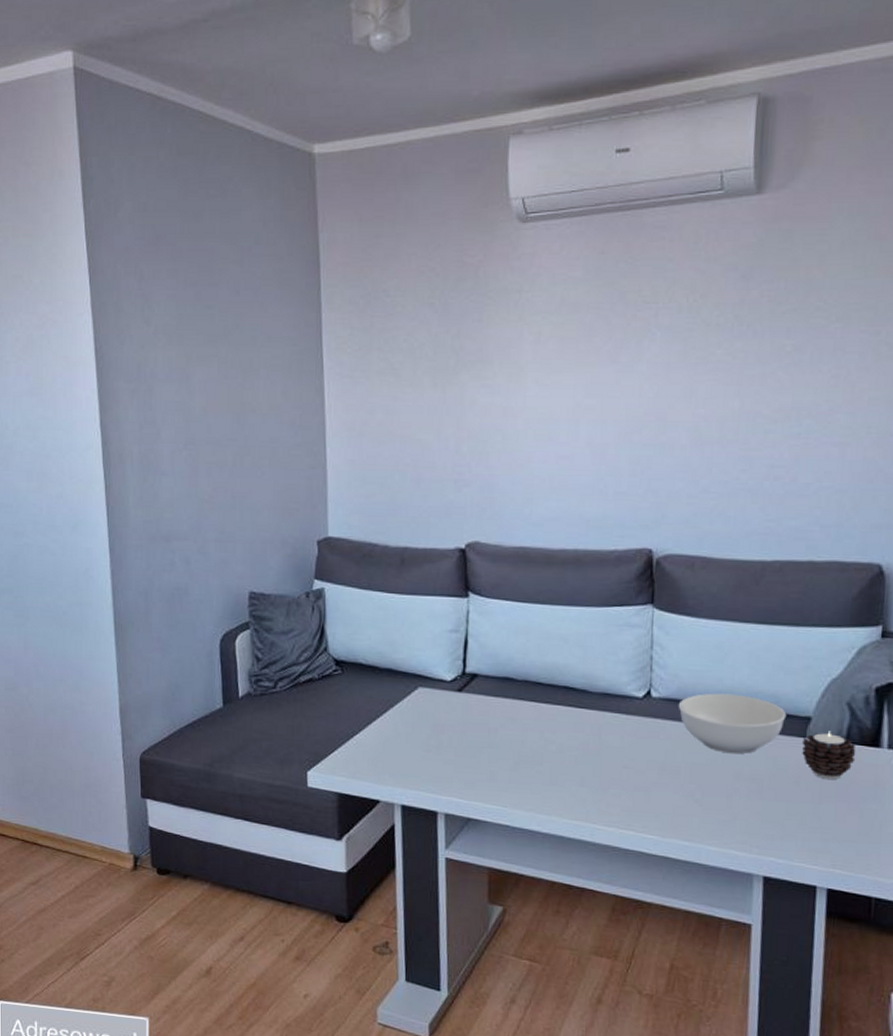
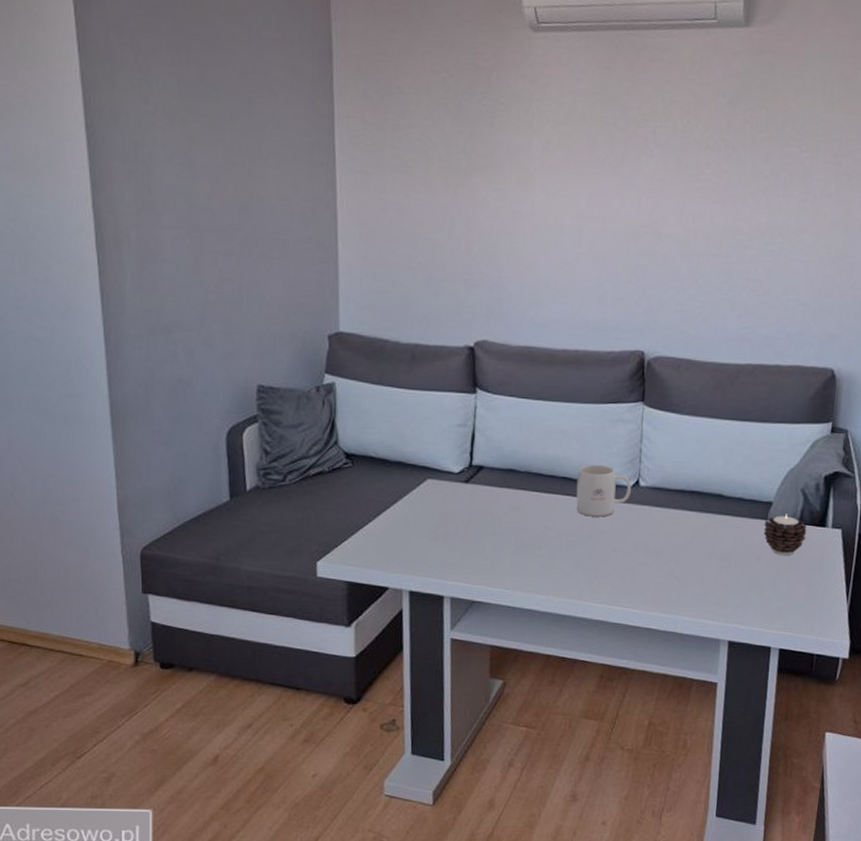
mug: none [579,672,642,731] -> present [576,464,631,517]
bowl: present [678,693,787,754] -> none [662,482,753,535]

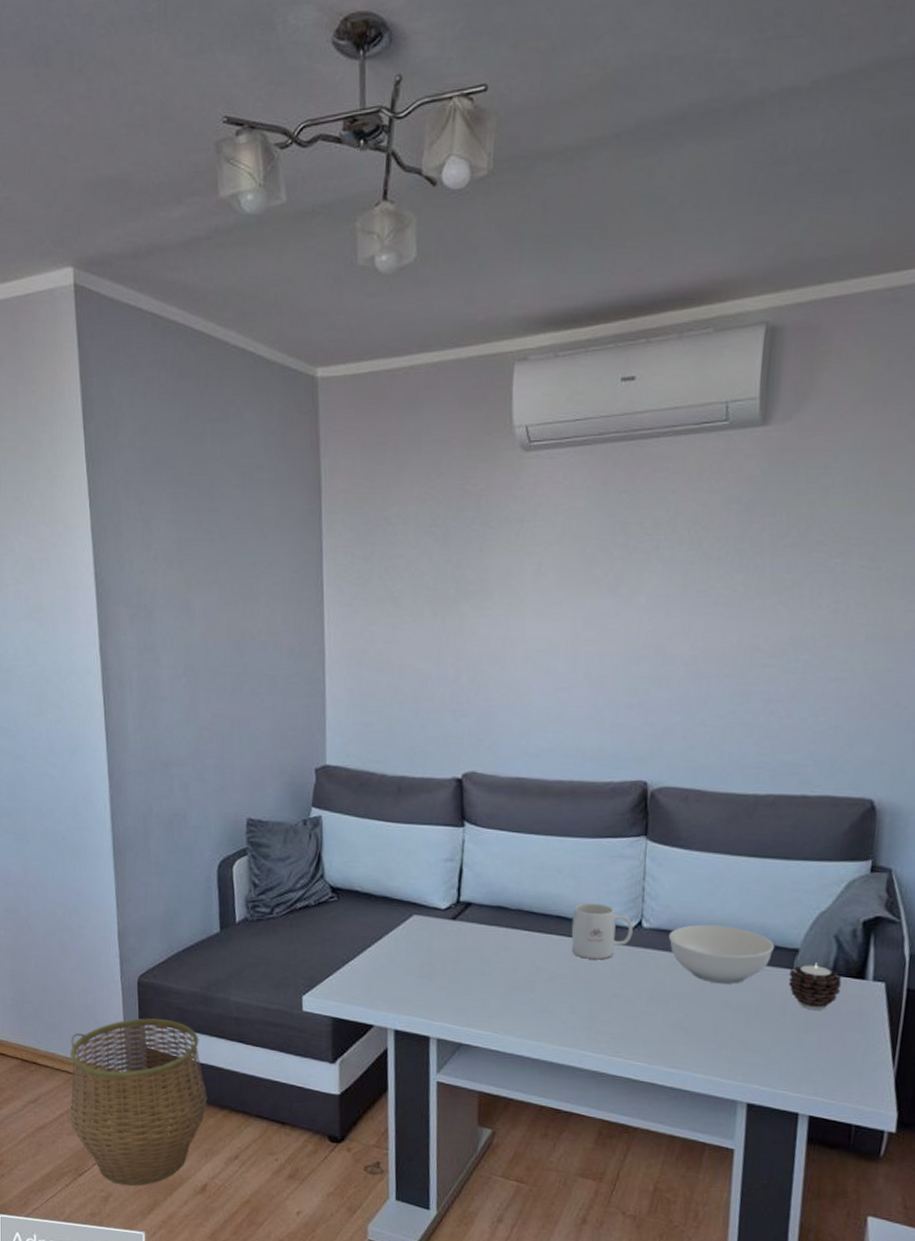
basket: none [65,591,219,763] -> present [69,1018,208,1186]
bowl: none [662,482,753,535] -> present [668,924,775,984]

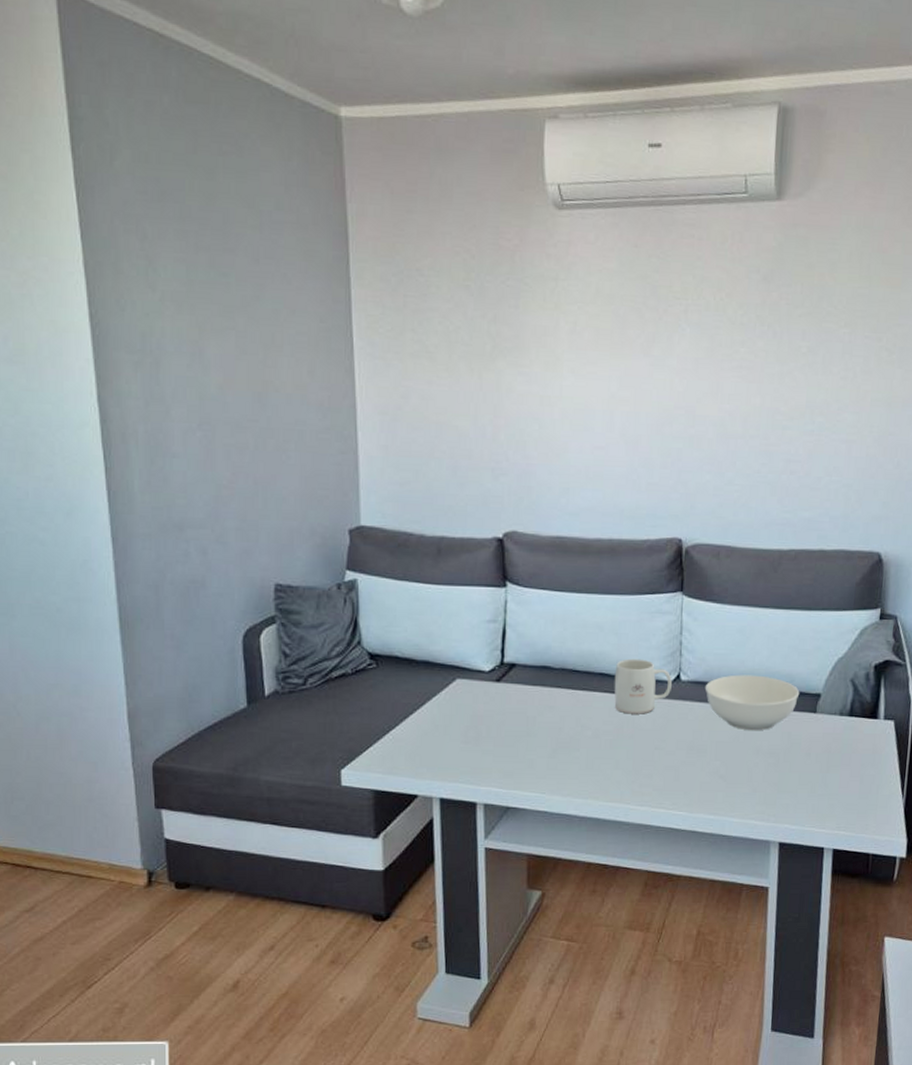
basket: present [69,1018,208,1186] -> none [72,805,238,992]
candle: present [788,963,842,1010] -> none [812,706,858,750]

